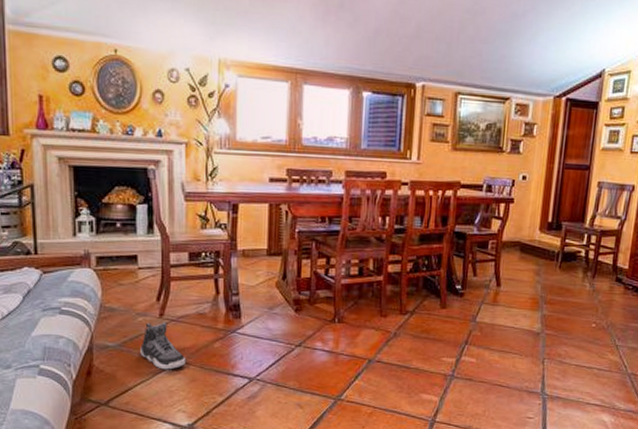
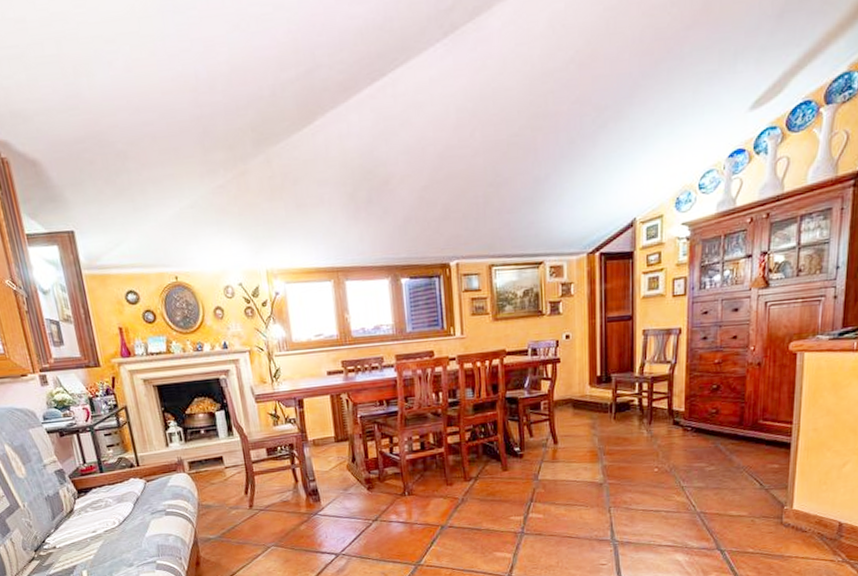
sneaker: present [140,321,187,370] -> none [237,512,279,554]

